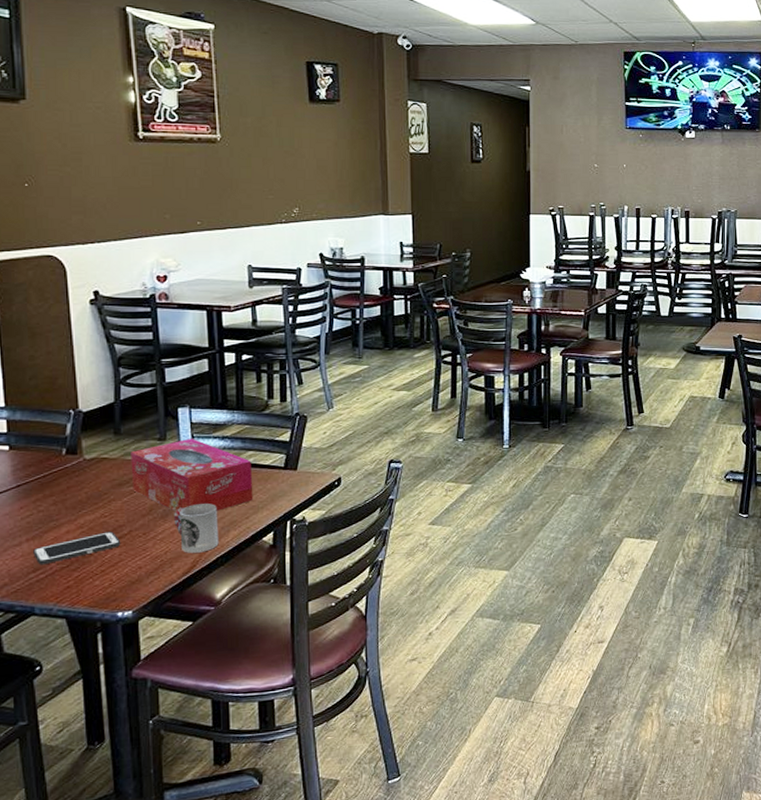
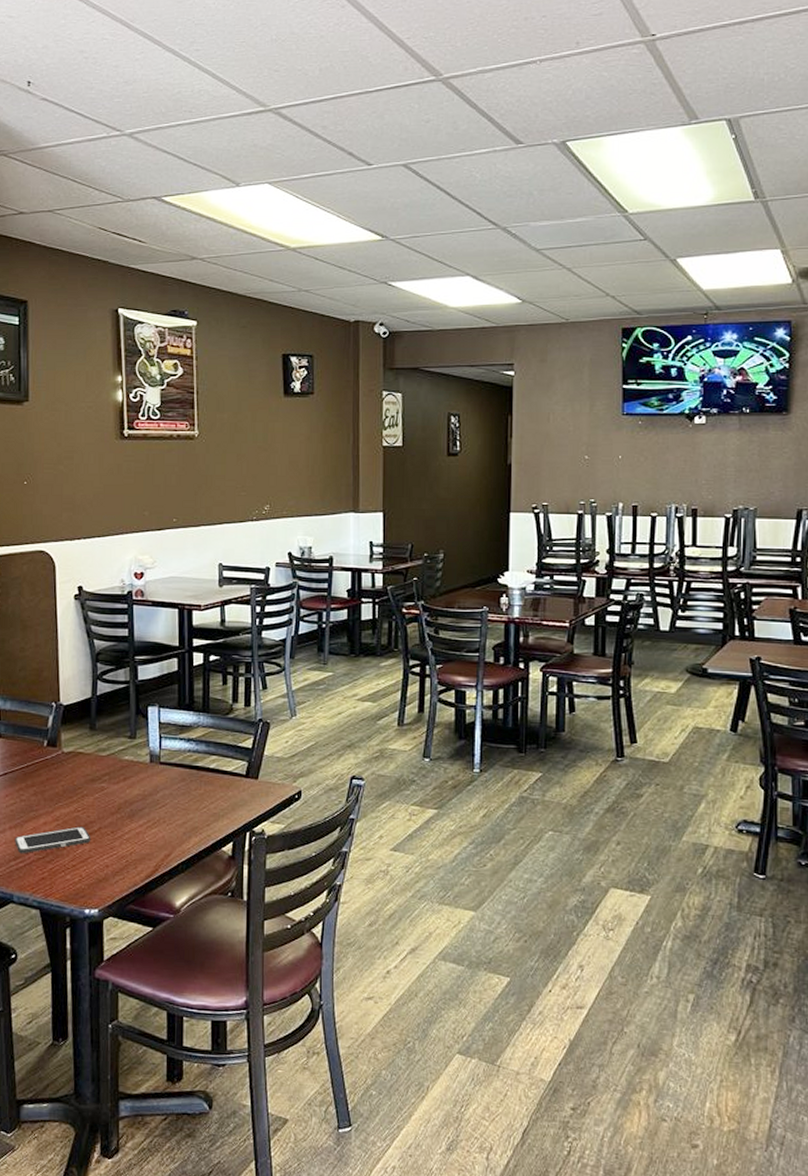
tissue box: present [131,438,254,512] -> none [103,738,215,815]
cup: present [174,503,219,553] -> none [140,806,181,857]

